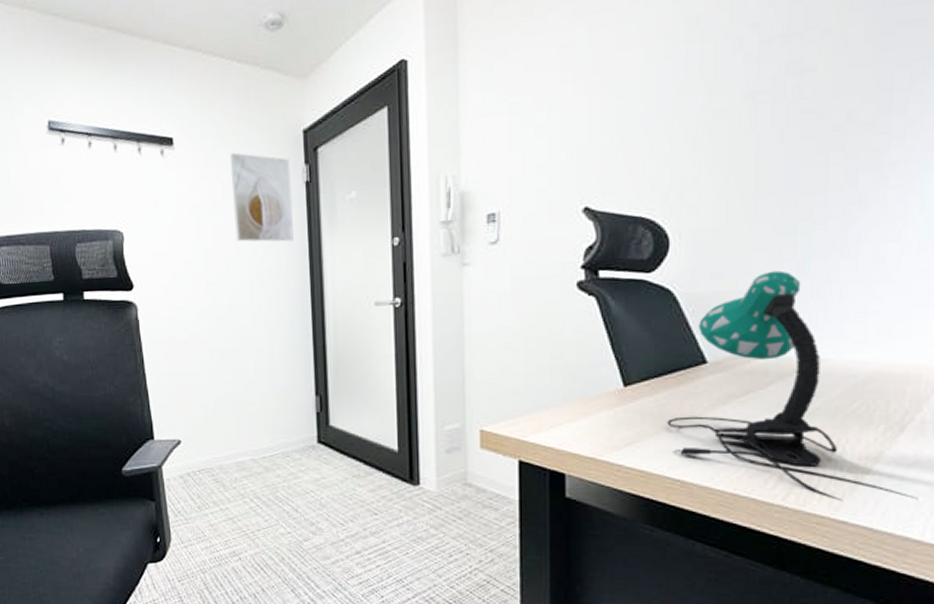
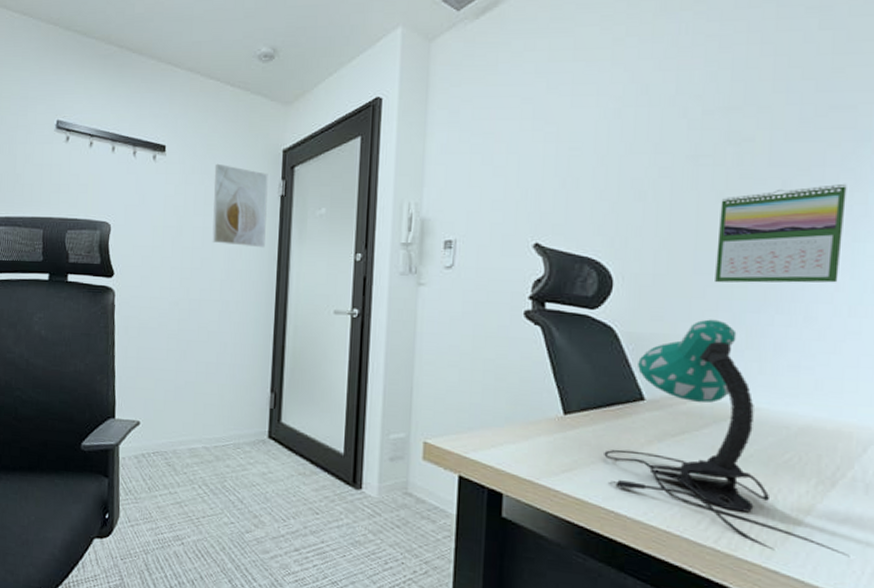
calendar: none [777,108,916,231] -> present [715,183,847,283]

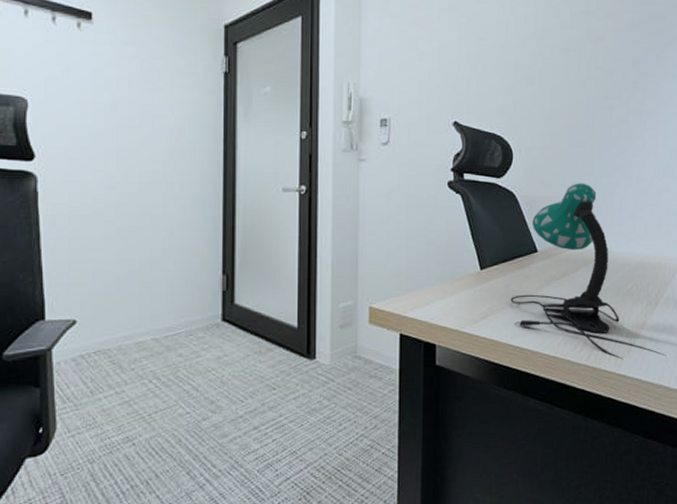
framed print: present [212,163,268,248] -> none [150,35,210,126]
calendar: present [715,183,847,283] -> none [582,75,660,154]

